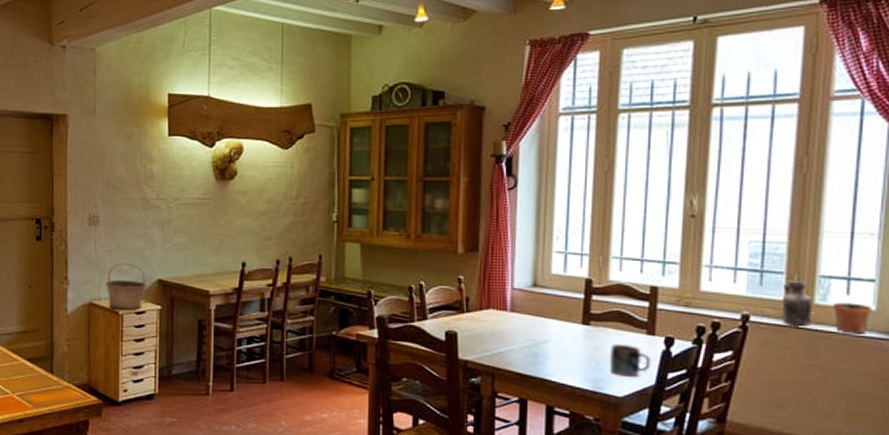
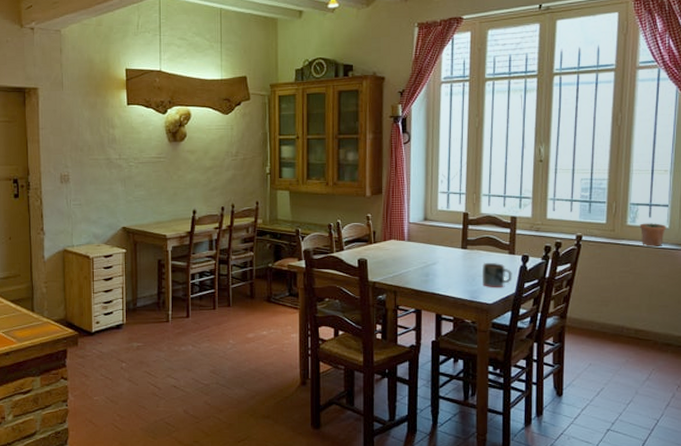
basket: present [106,263,147,310] -> none [77,215,113,254]
ceramic jug: present [781,279,813,328] -> none [604,207,626,243]

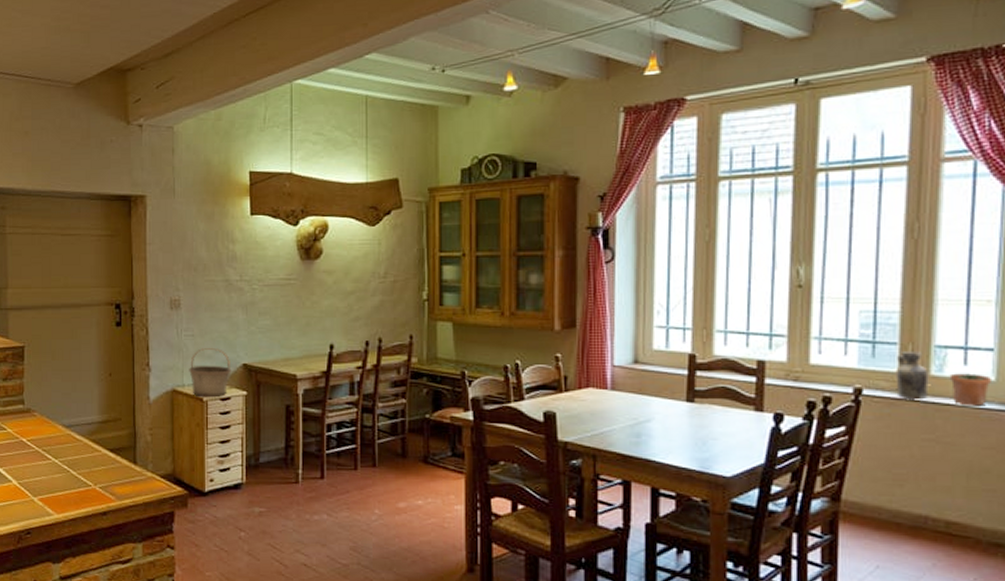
basket: none [77,215,113,254] -> present [189,348,232,397]
mug: present [481,262,512,288] -> none [715,421,760,457]
ceramic jug: none [604,207,626,243] -> present [895,350,929,400]

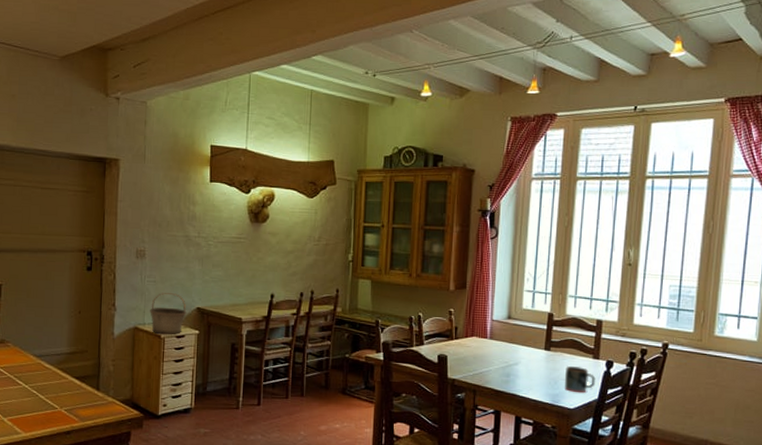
mug: none [715,421,760,457] -> present [564,366,596,394]
ceramic jug: present [895,350,929,400] -> none [691,316,714,354]
planter: present [949,373,993,406] -> none [727,334,755,359]

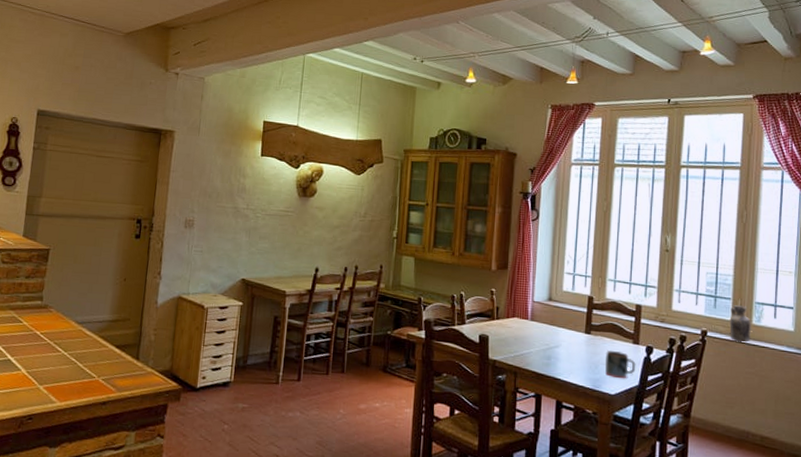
basket: present [150,293,187,334] -> none [195,263,232,305]
ceramic jug: none [691,316,714,354] -> present [729,304,751,343]

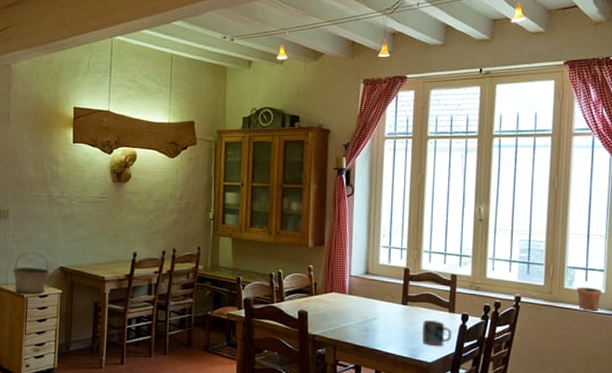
basket: none [195,263,232,305] -> present [13,252,50,294]
ceramic jug: present [729,304,751,343] -> none [542,269,563,306]
planter: none [764,324,792,350] -> present [576,287,603,311]

